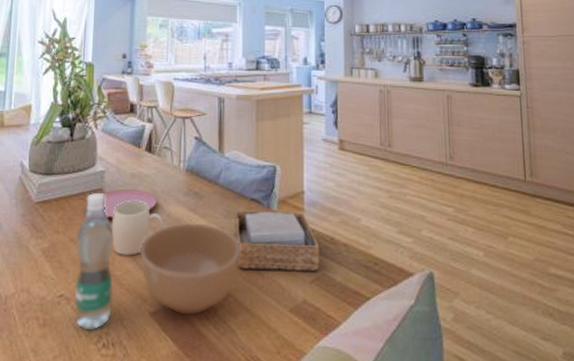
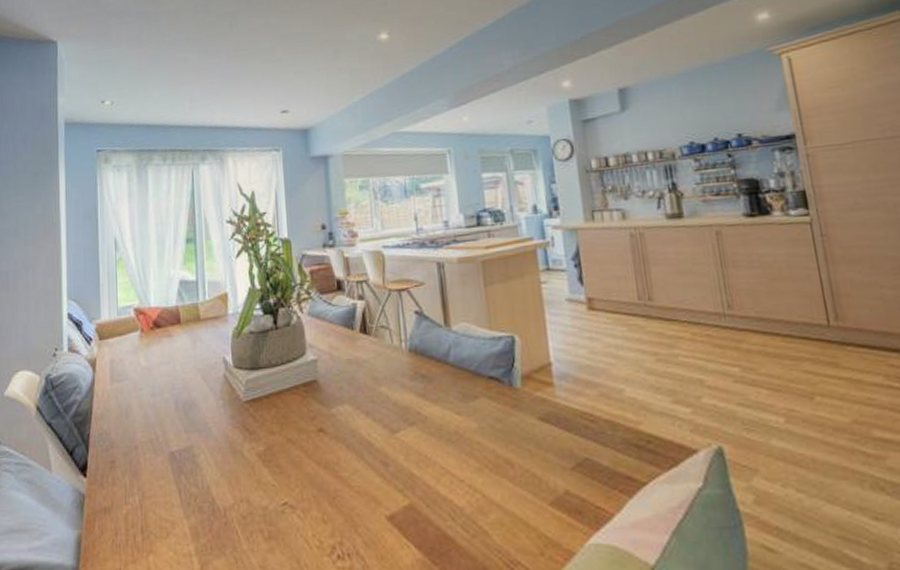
bottle: present [74,193,114,330] -> none [293,385,343,540]
plate: present [102,190,158,218] -> none [317,378,381,412]
mug: present [111,201,164,256] -> none [331,390,391,454]
bowl: present [140,222,241,316] -> none [367,409,484,517]
napkin holder: present [234,210,320,272] -> none [471,387,581,459]

